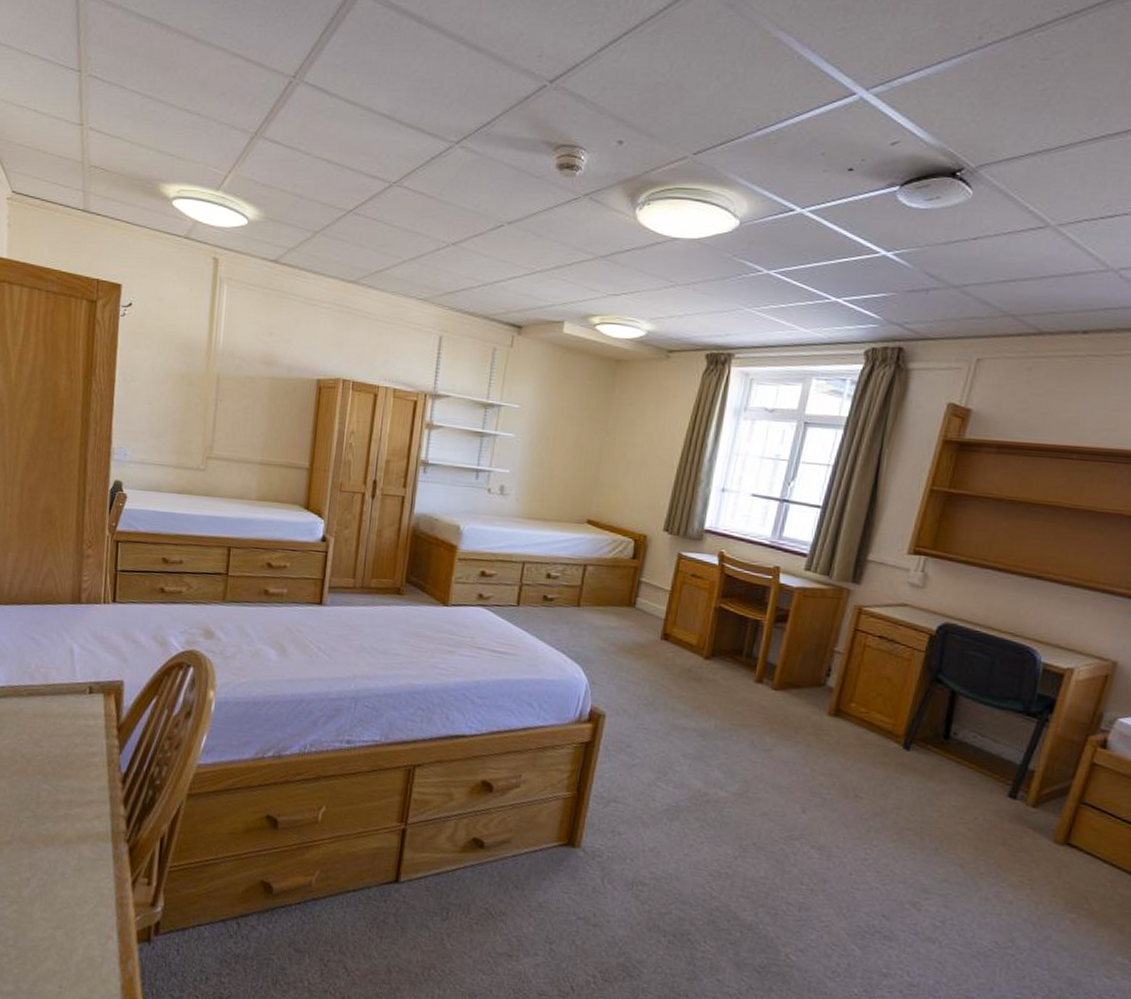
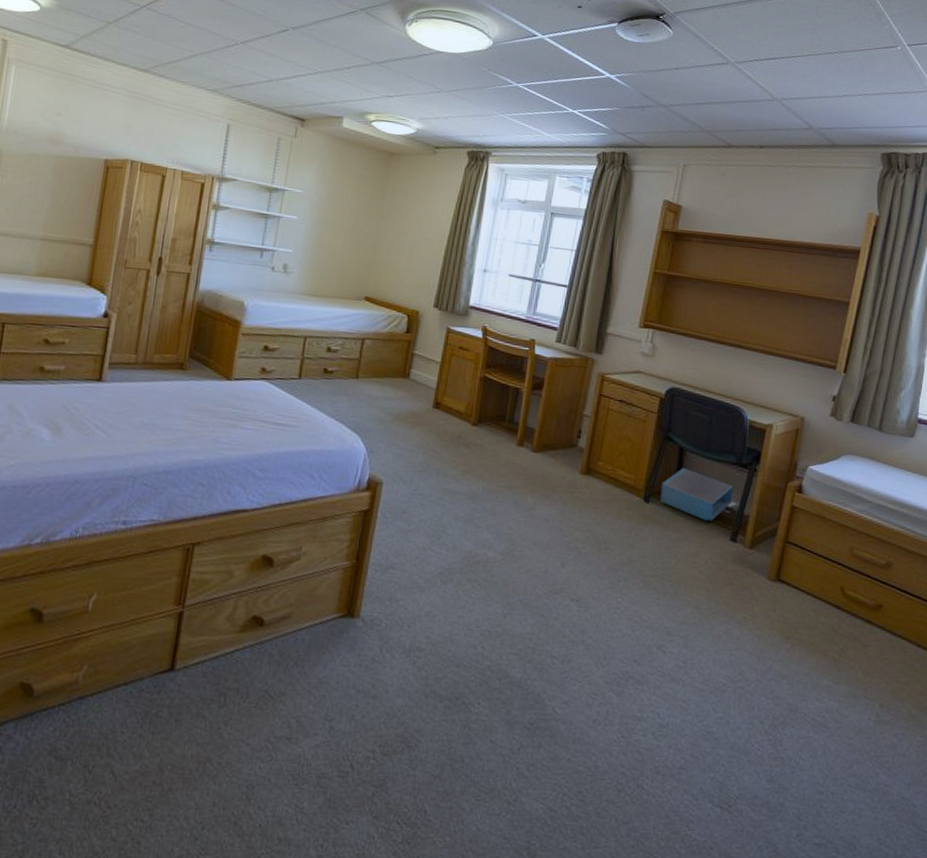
storage bin: none [923,713,1021,774] -> present [660,467,738,521]

